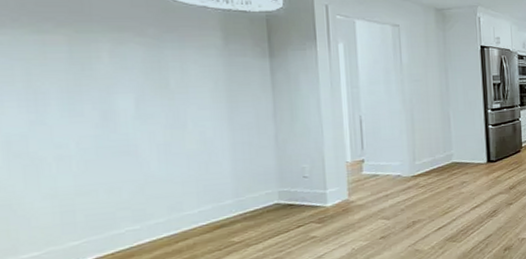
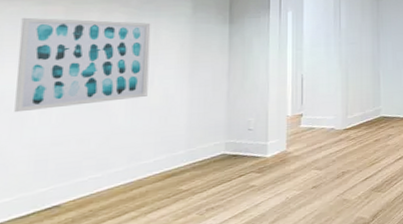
wall art: none [15,48,182,160] -> present [14,17,151,113]

